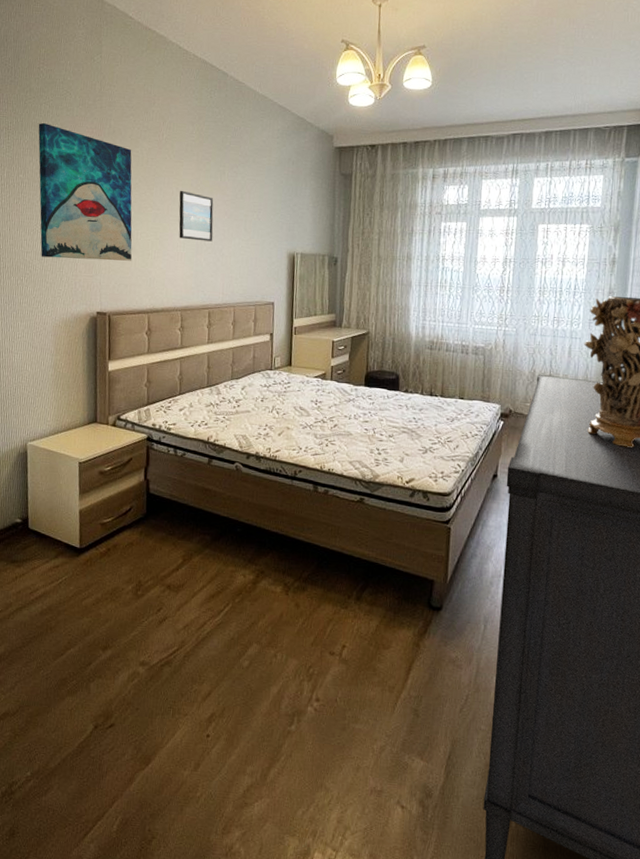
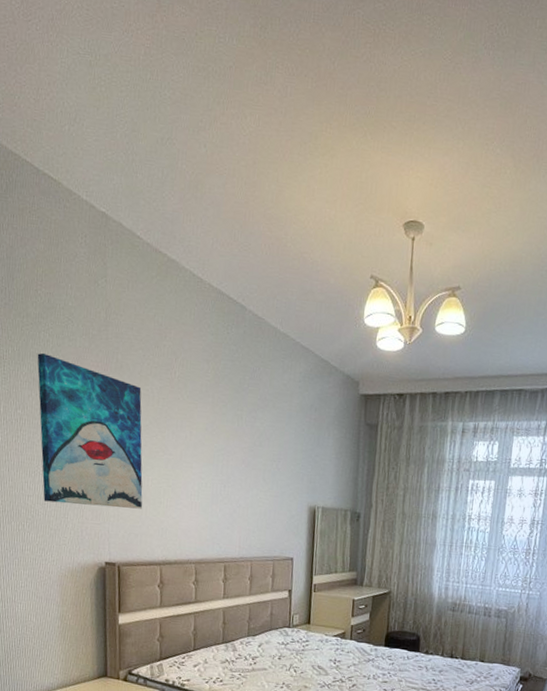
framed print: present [179,190,214,242] -> none [193,434,230,492]

